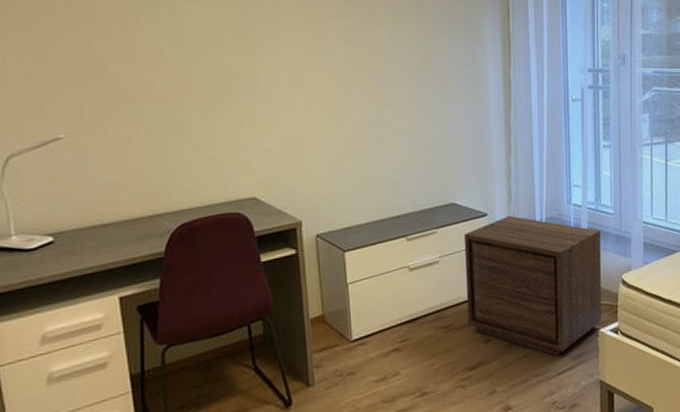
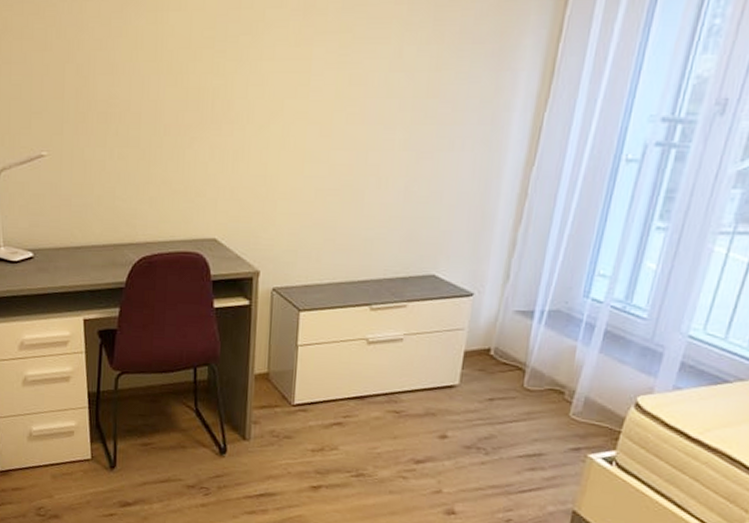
nightstand: present [464,215,602,356] -> none [423,300,623,472]

